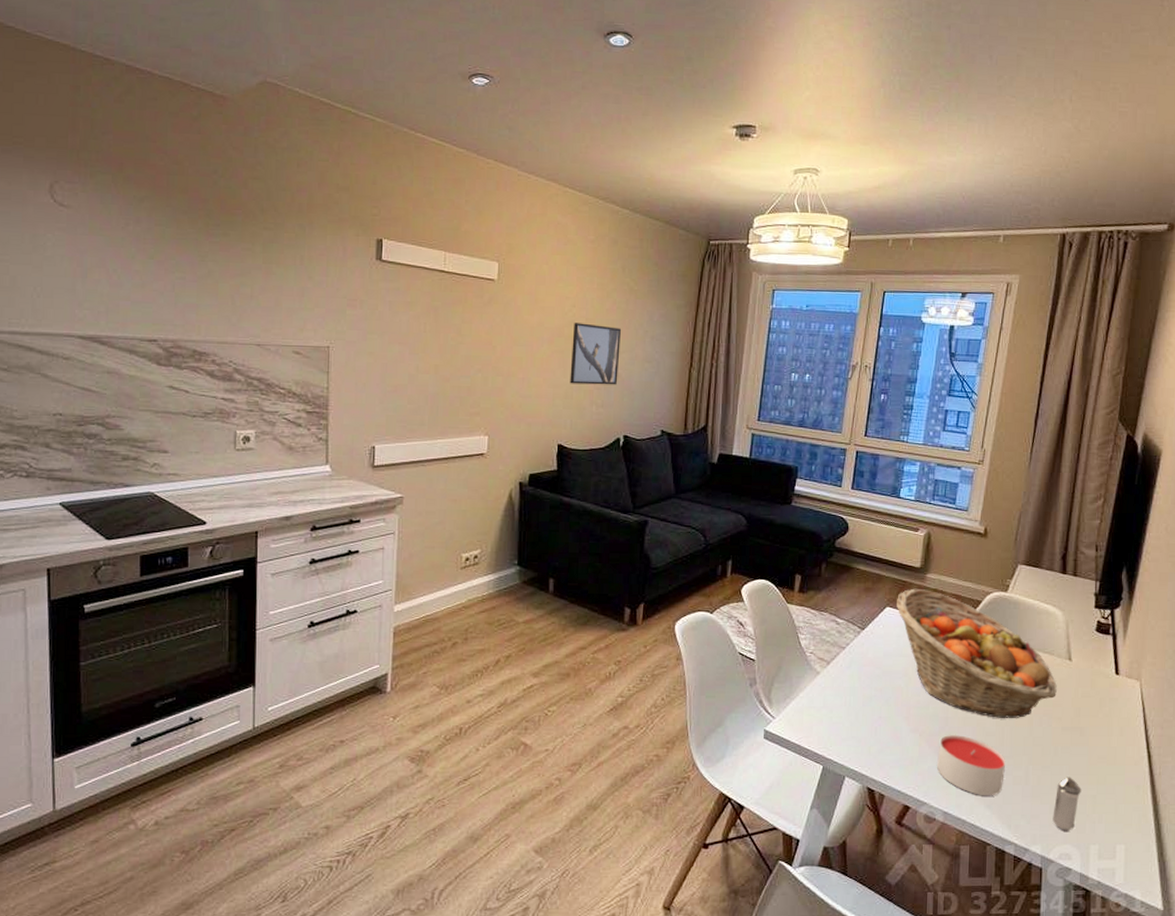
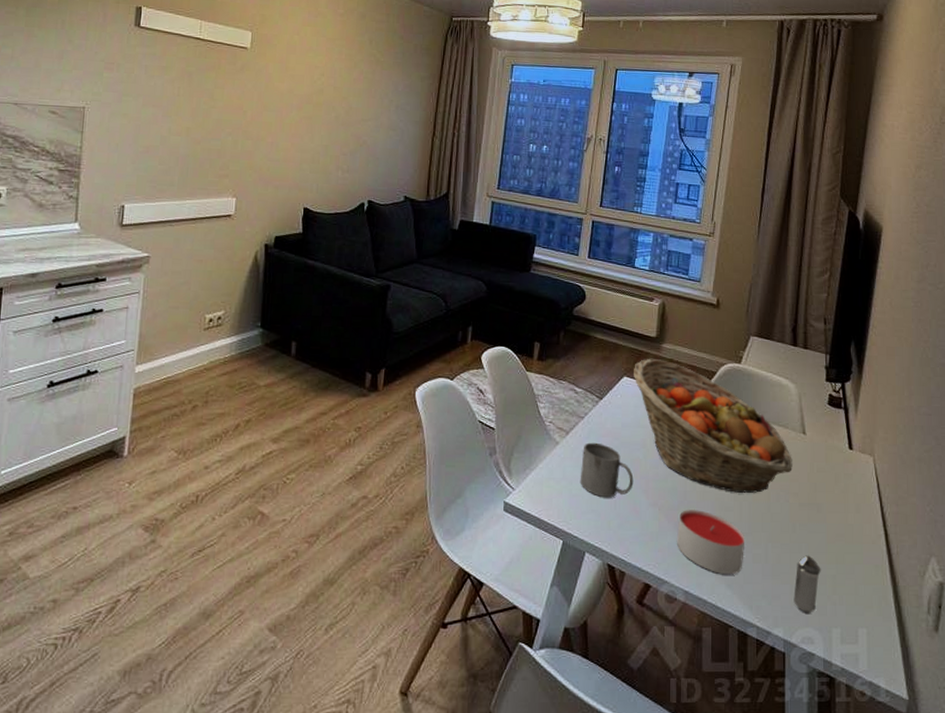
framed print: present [570,323,622,385] -> none [317,91,368,152]
mug: none [840,672,895,725] -> present [580,442,634,498]

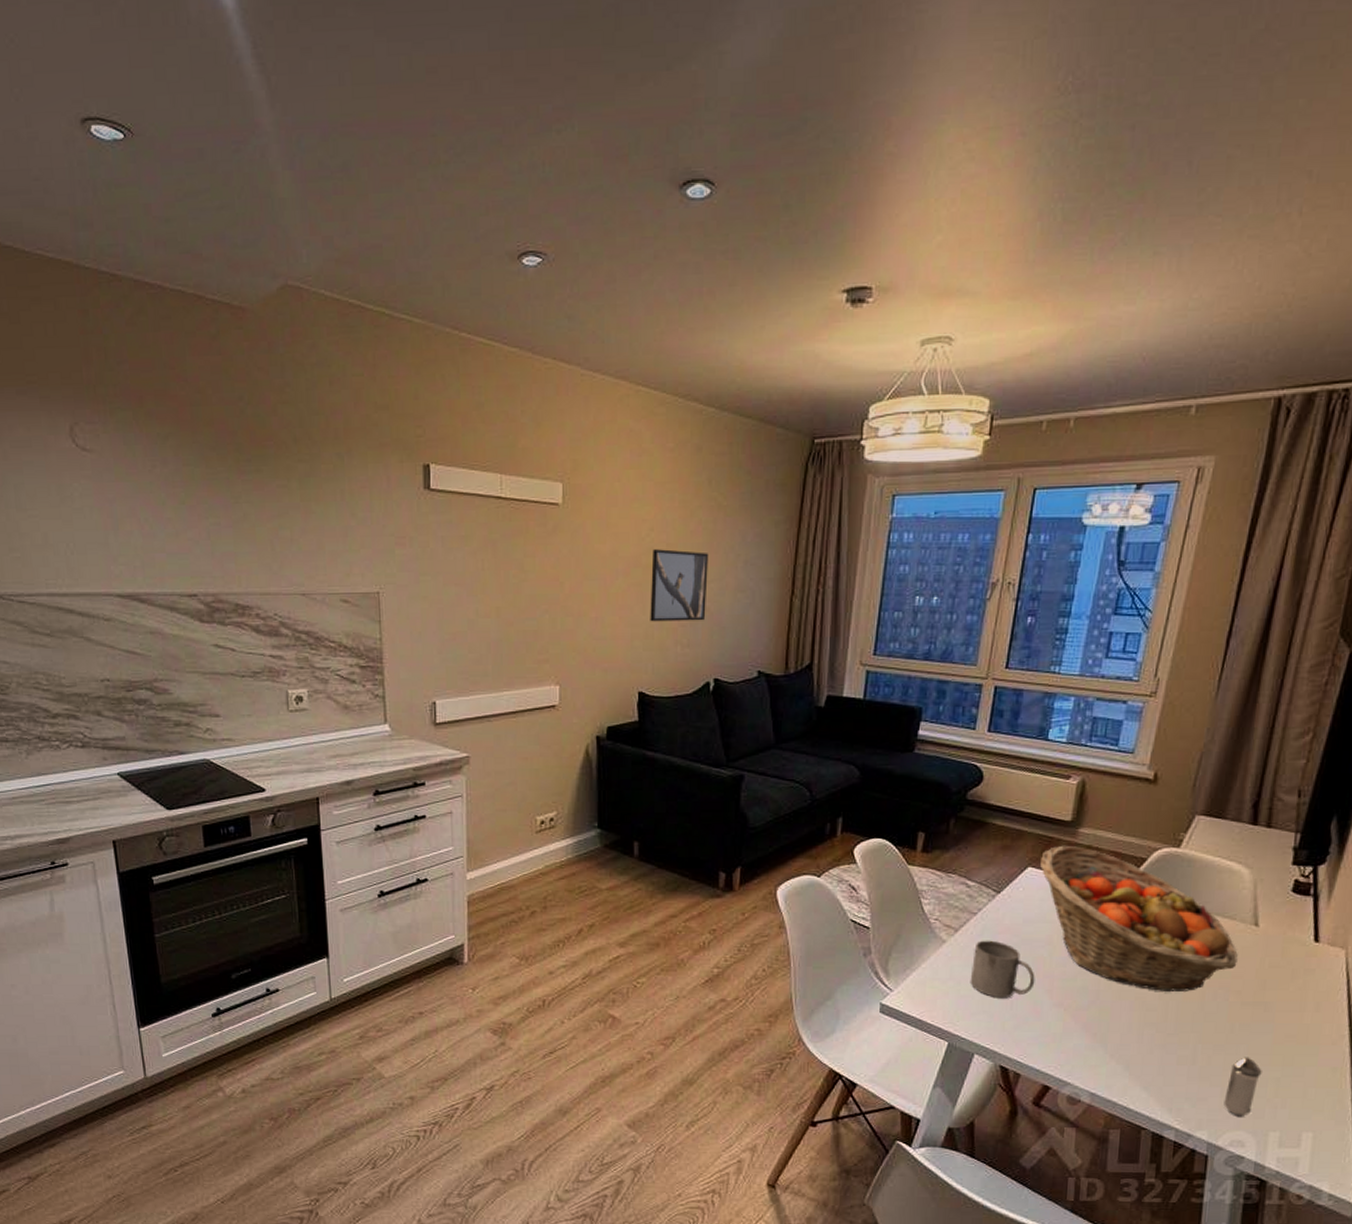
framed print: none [317,91,368,152] -> present [650,549,709,622]
candle: present [677,510,745,575] -> none [1084,1010,1170,1077]

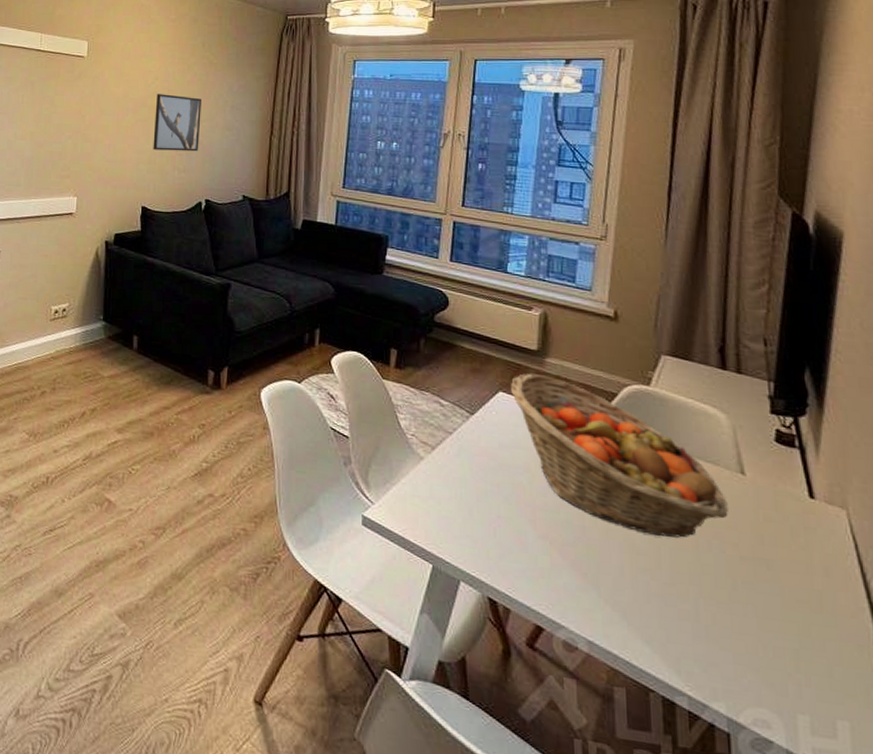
mug: present [970,940,1035,999] -> none [450,460,517,524]
shaker: present [1224,1057,1262,1117] -> none [738,620,777,691]

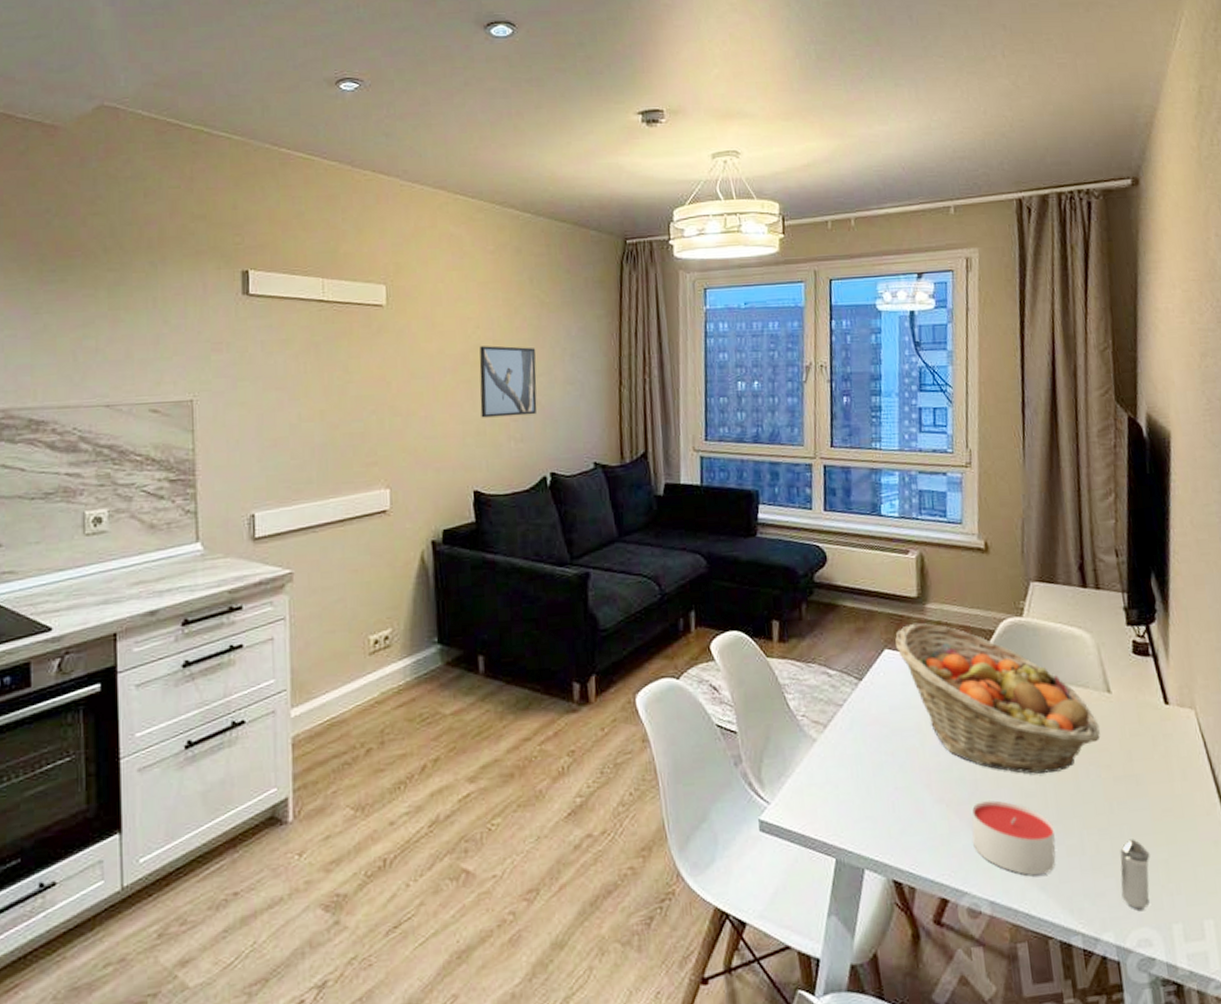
candle: none [575,547,667,631] -> present [972,800,1056,876]
shaker: none [738,620,777,691] -> present [1120,839,1150,910]

